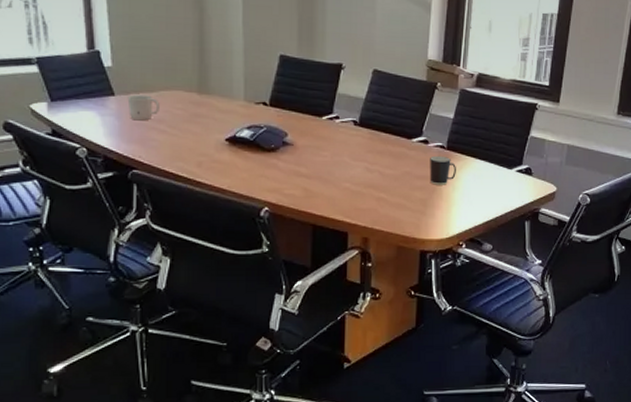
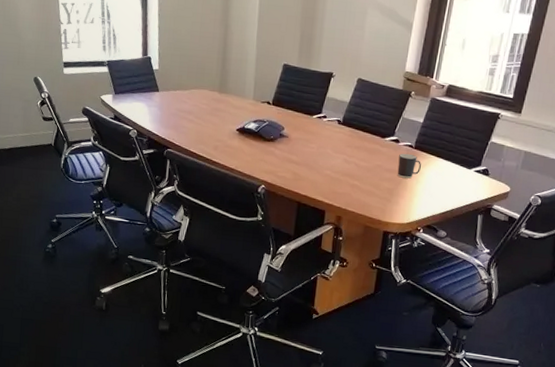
mug: present [127,94,160,121] -> none [167,91,190,112]

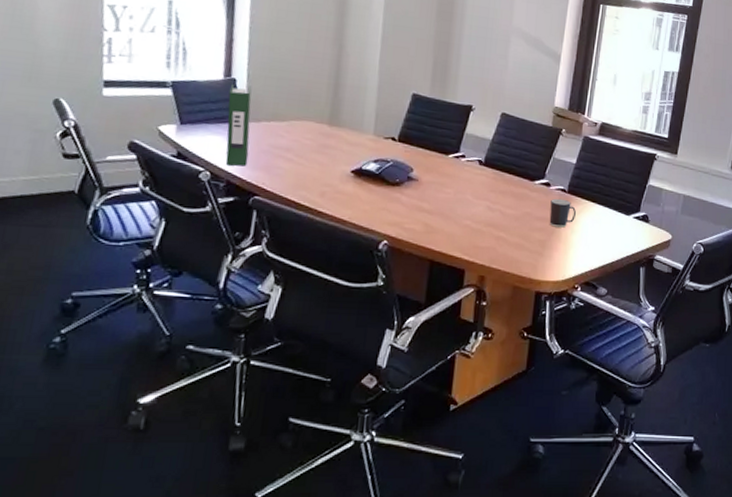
binder: none [146,61,163,126] -> present [225,83,252,167]

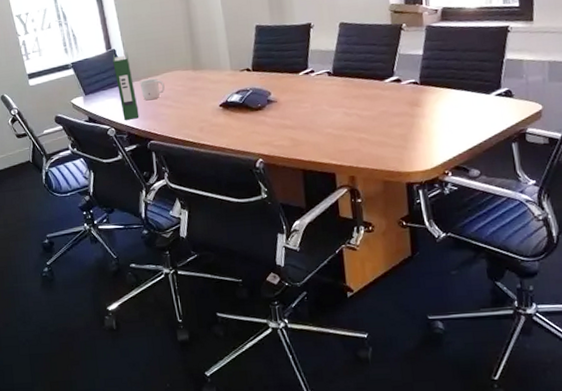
mug: none [257,122,290,149] -> present [139,78,165,101]
mug: present [549,198,576,228] -> none [404,91,433,120]

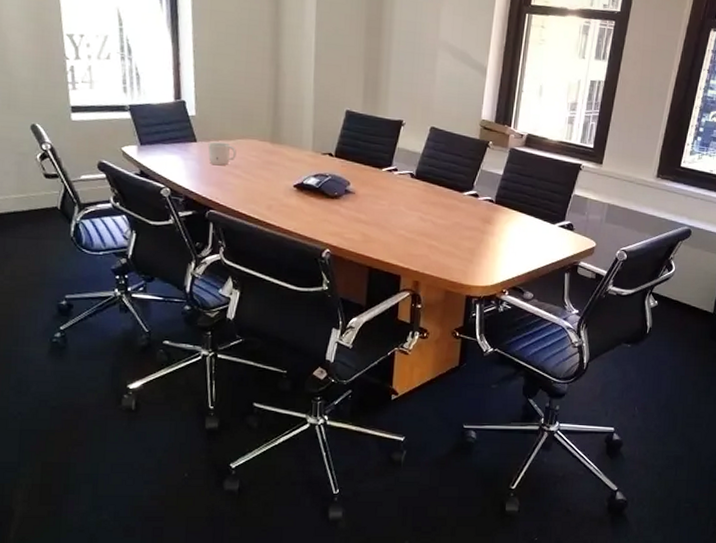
binder: present [112,52,139,120] -> none [180,105,202,183]

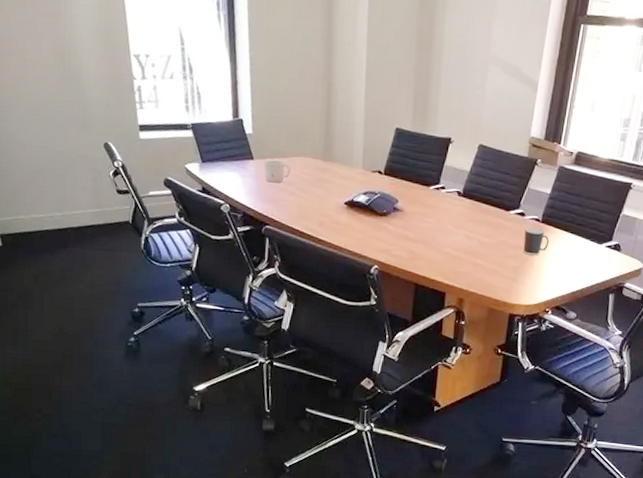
mug: none [478,208,503,236] -> present [523,227,549,256]

